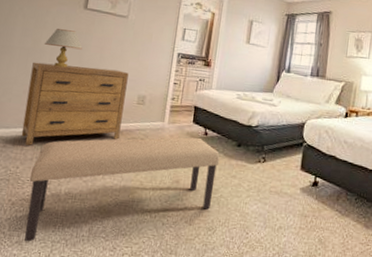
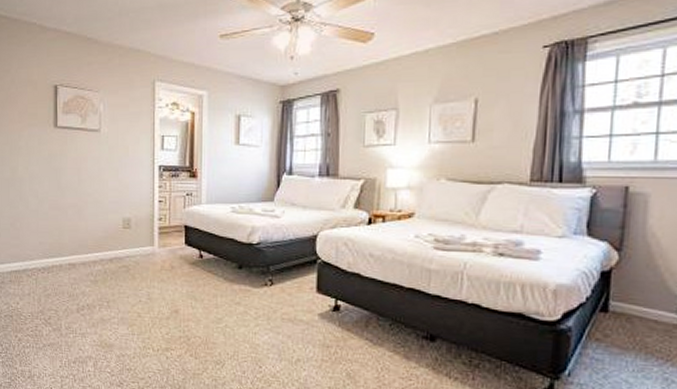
dresser: present [21,62,129,146] -> none [14,192,110,280]
bench: present [24,137,220,242] -> none [30,262,220,377]
table lamp: present [44,29,82,68] -> none [21,153,59,195]

